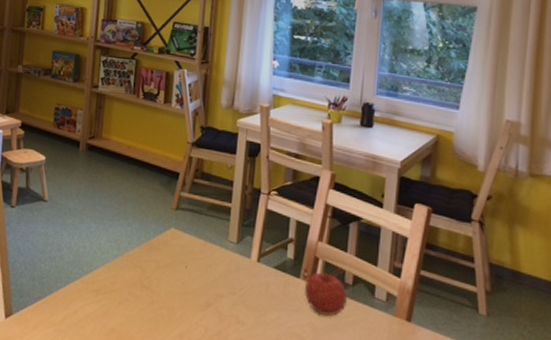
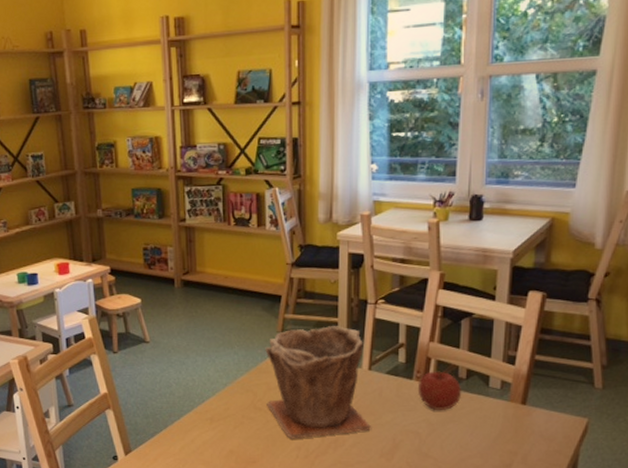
plant pot: none [154,208,257,328] -> present [265,326,372,439]

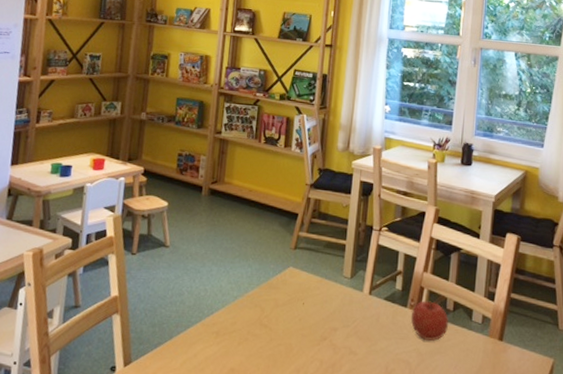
plant pot: present [265,326,372,439] -> none [272,247,368,361]

